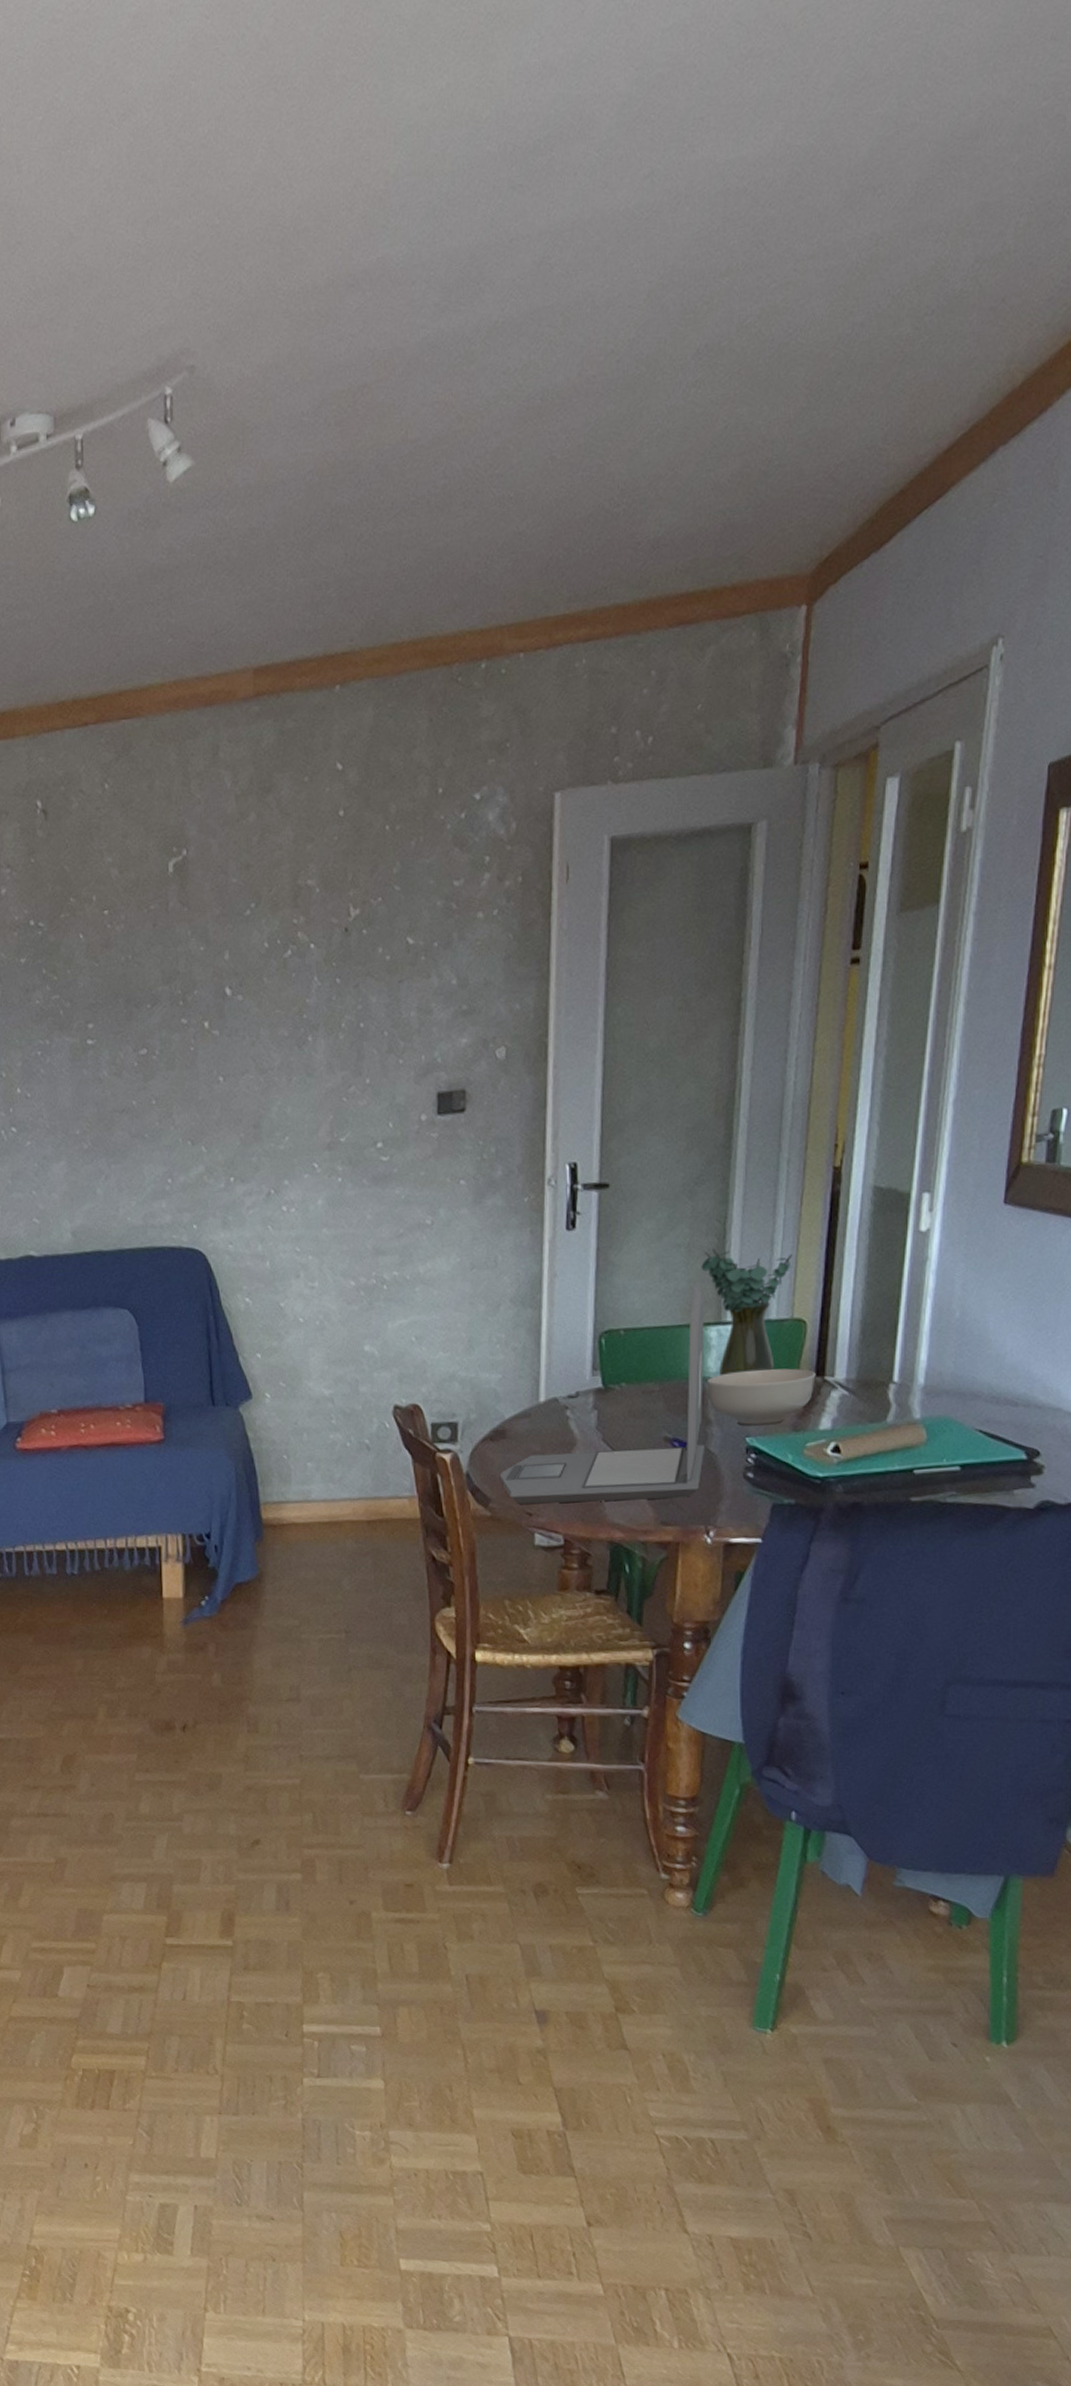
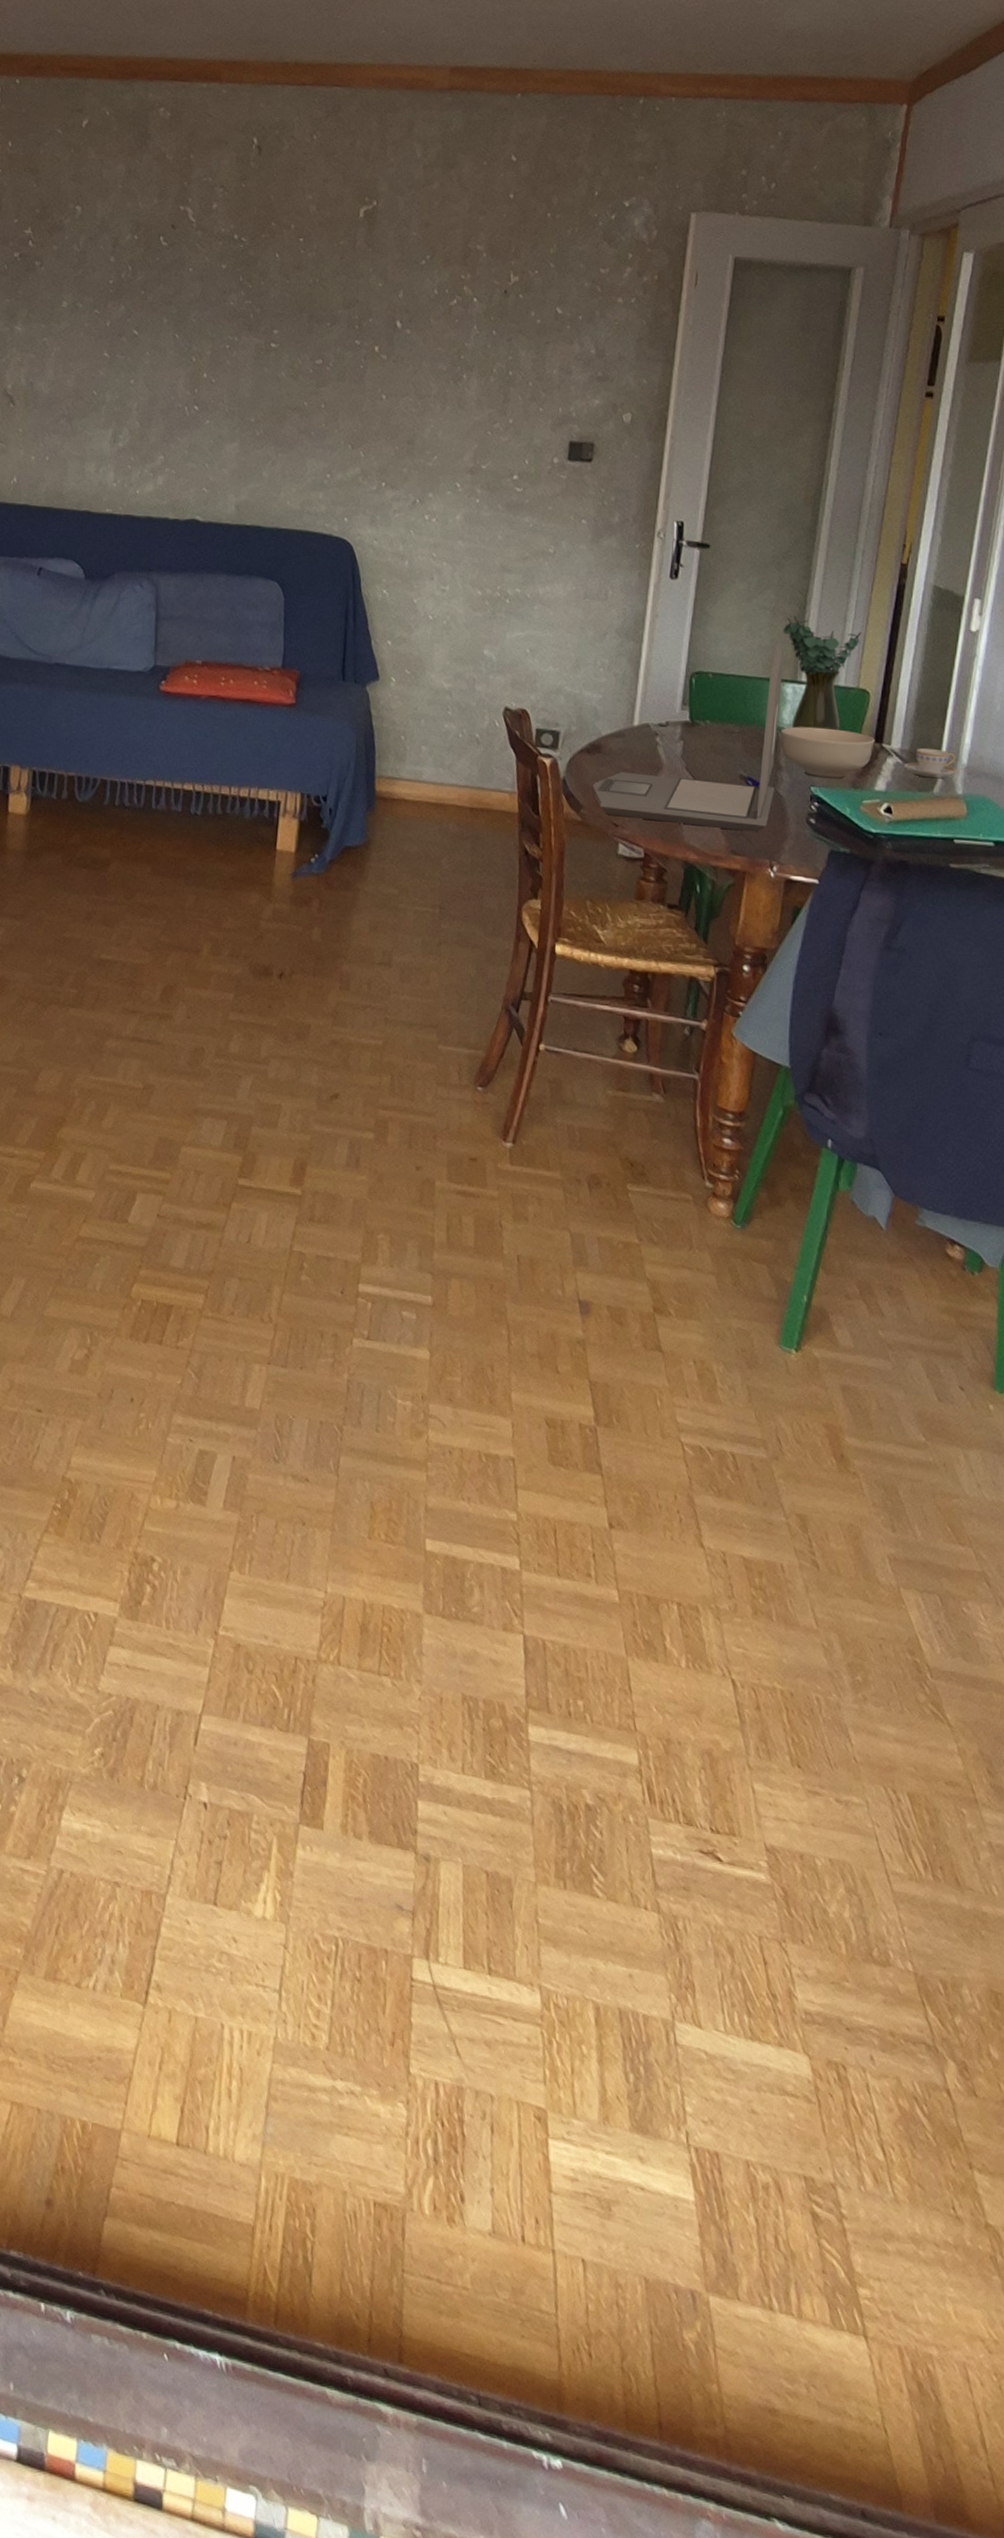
teacup: none [851,1372,915,1408] -> present [904,748,959,780]

